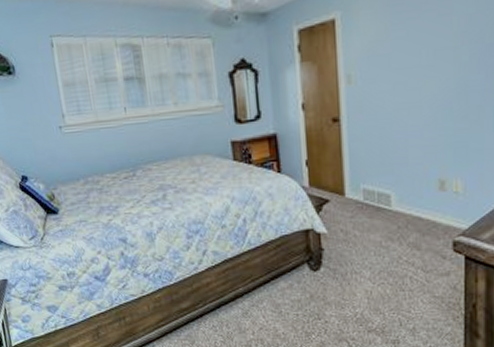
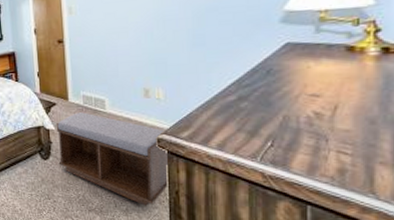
bench: none [328,211,466,323] -> present [55,112,170,206]

